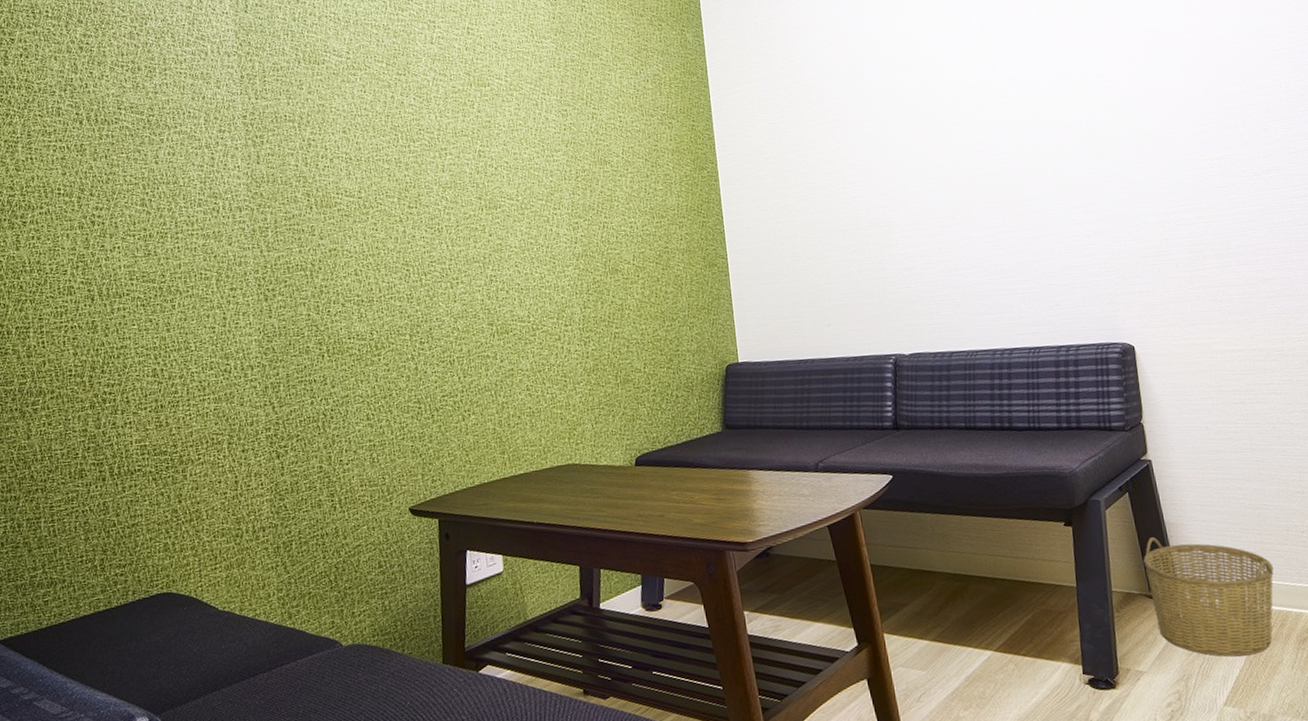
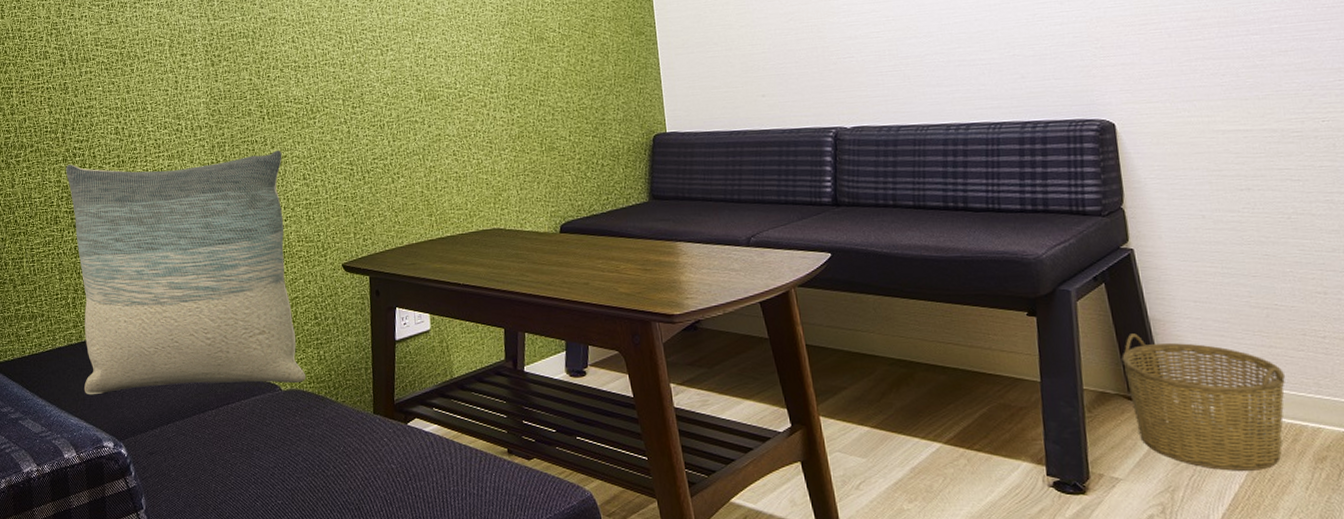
pillow: none [93,389,370,667] -> present [66,150,307,395]

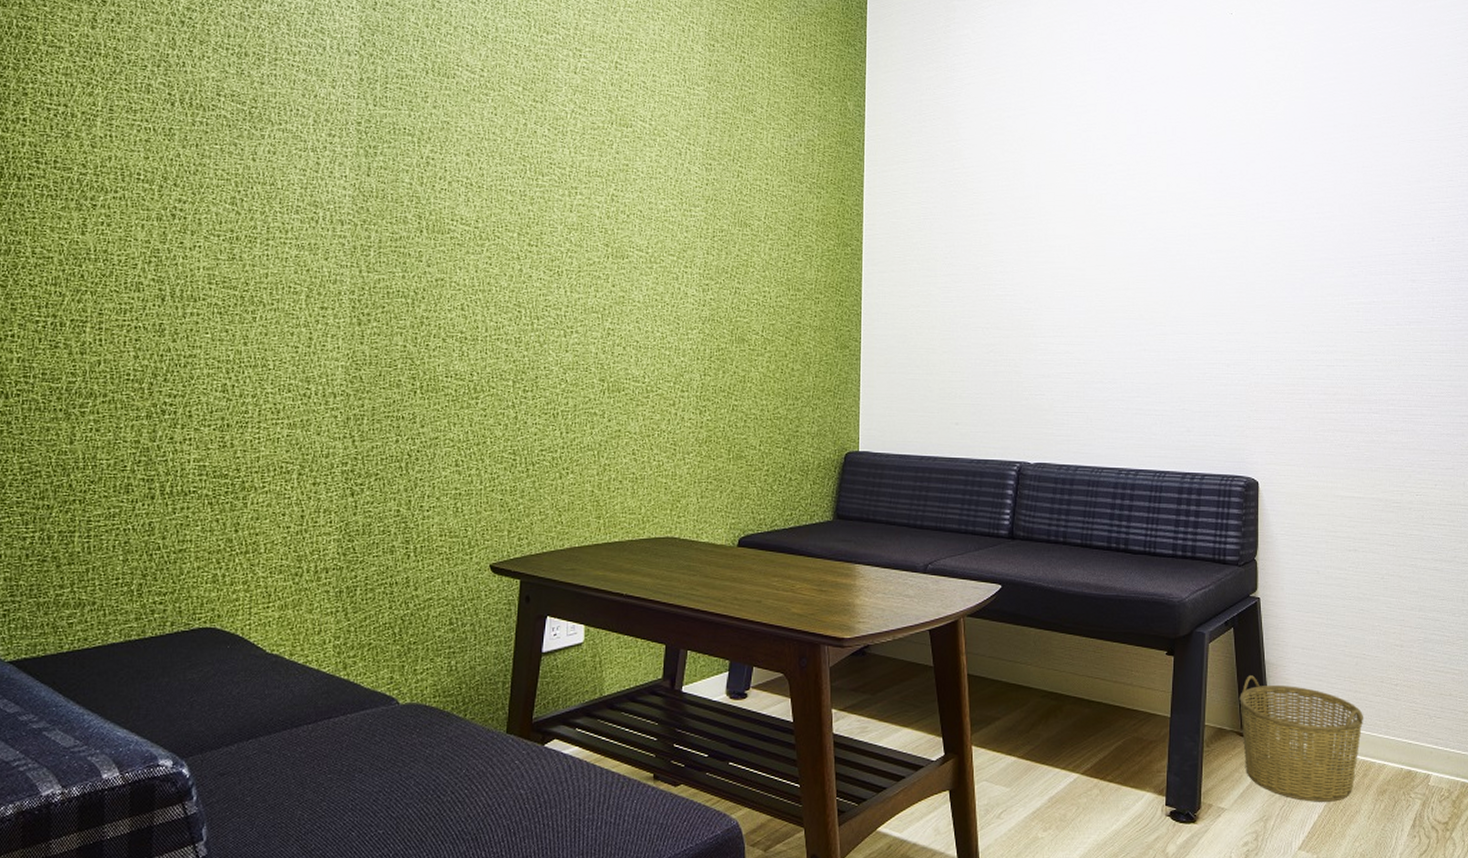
pillow: present [66,150,307,395] -> none [141,423,433,703]

